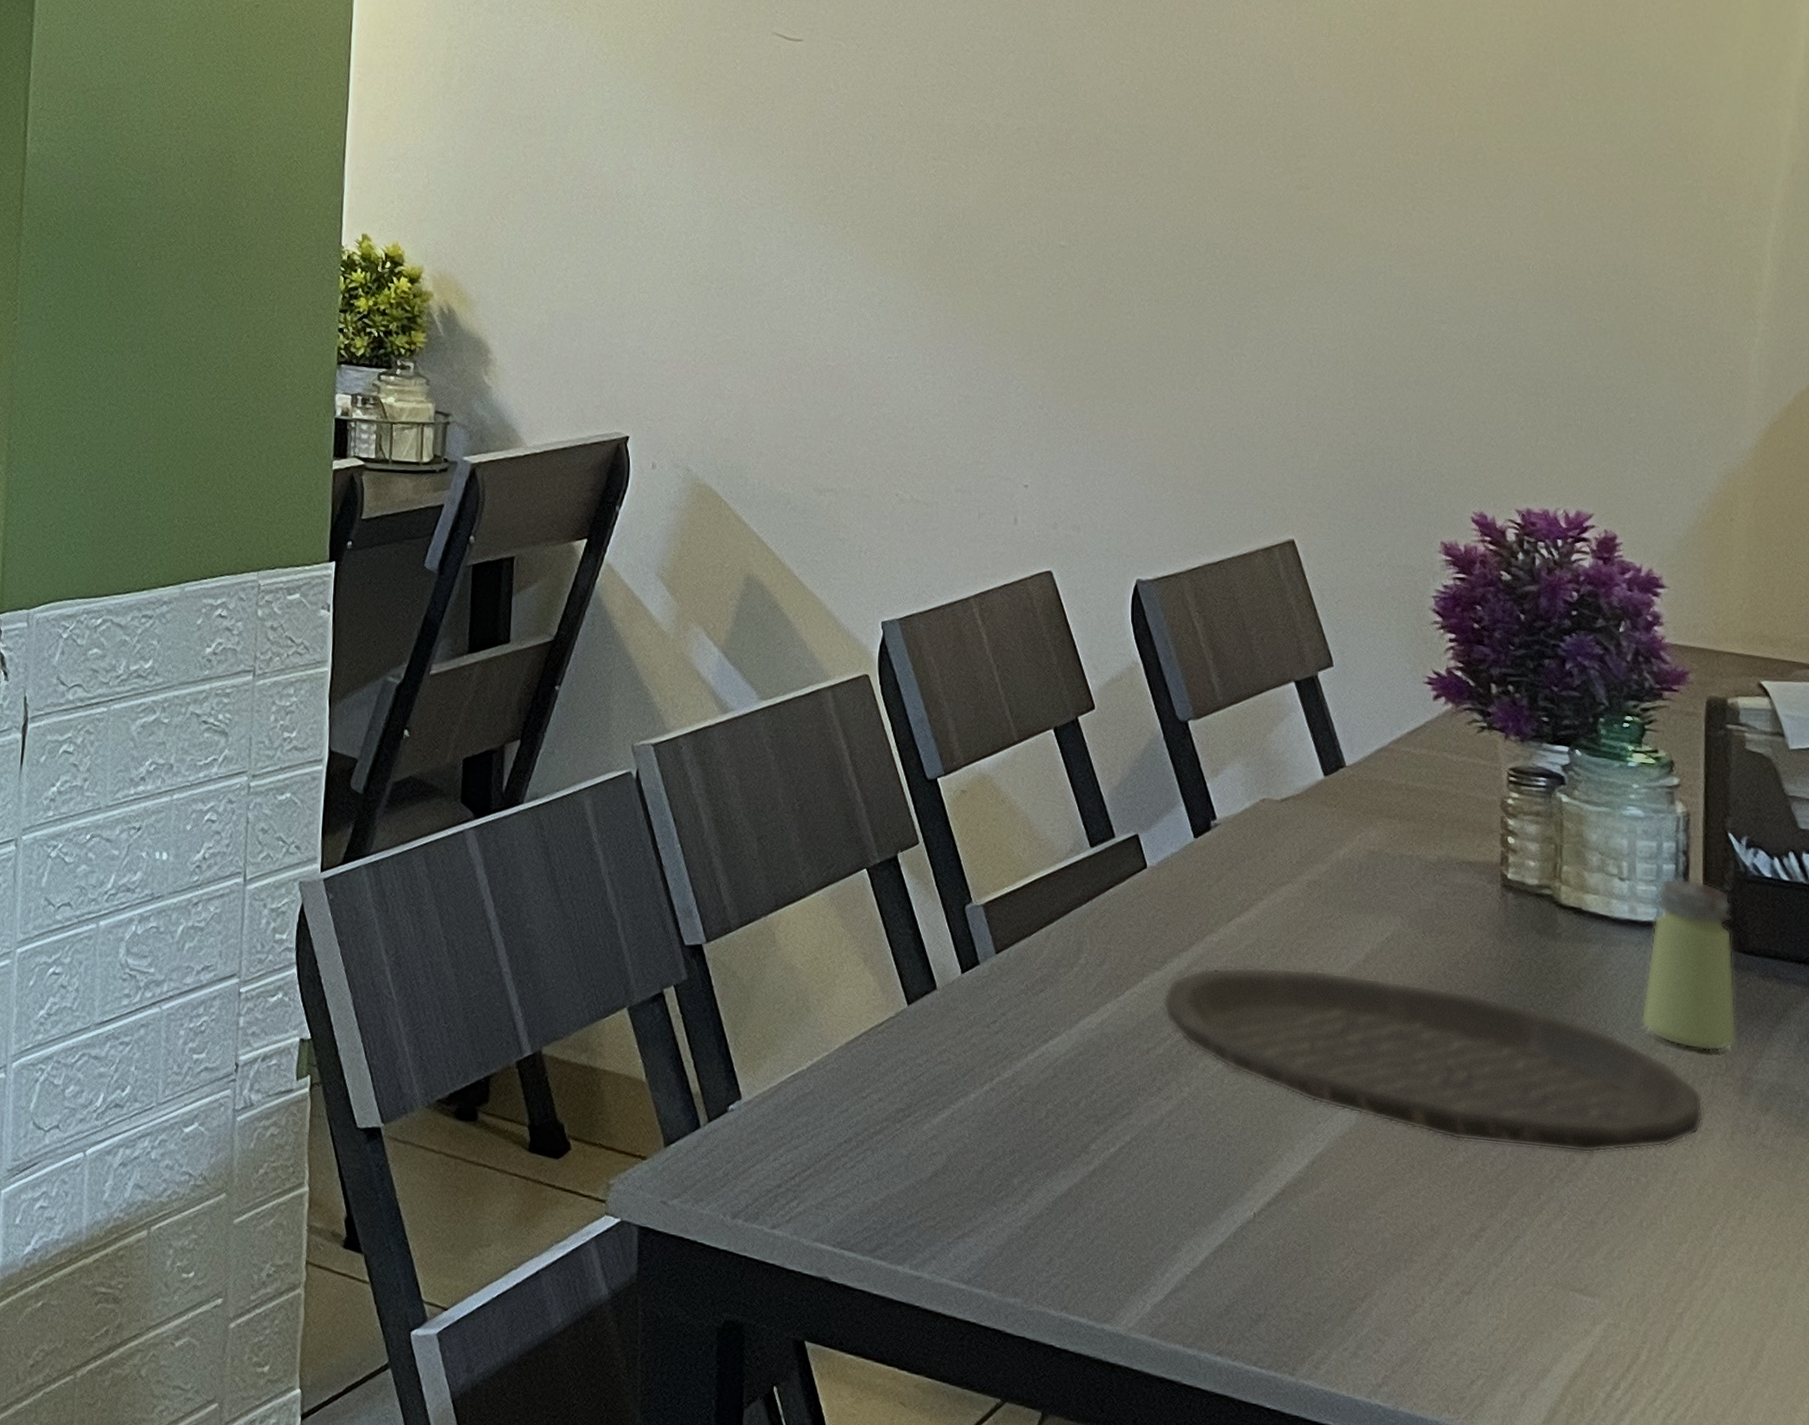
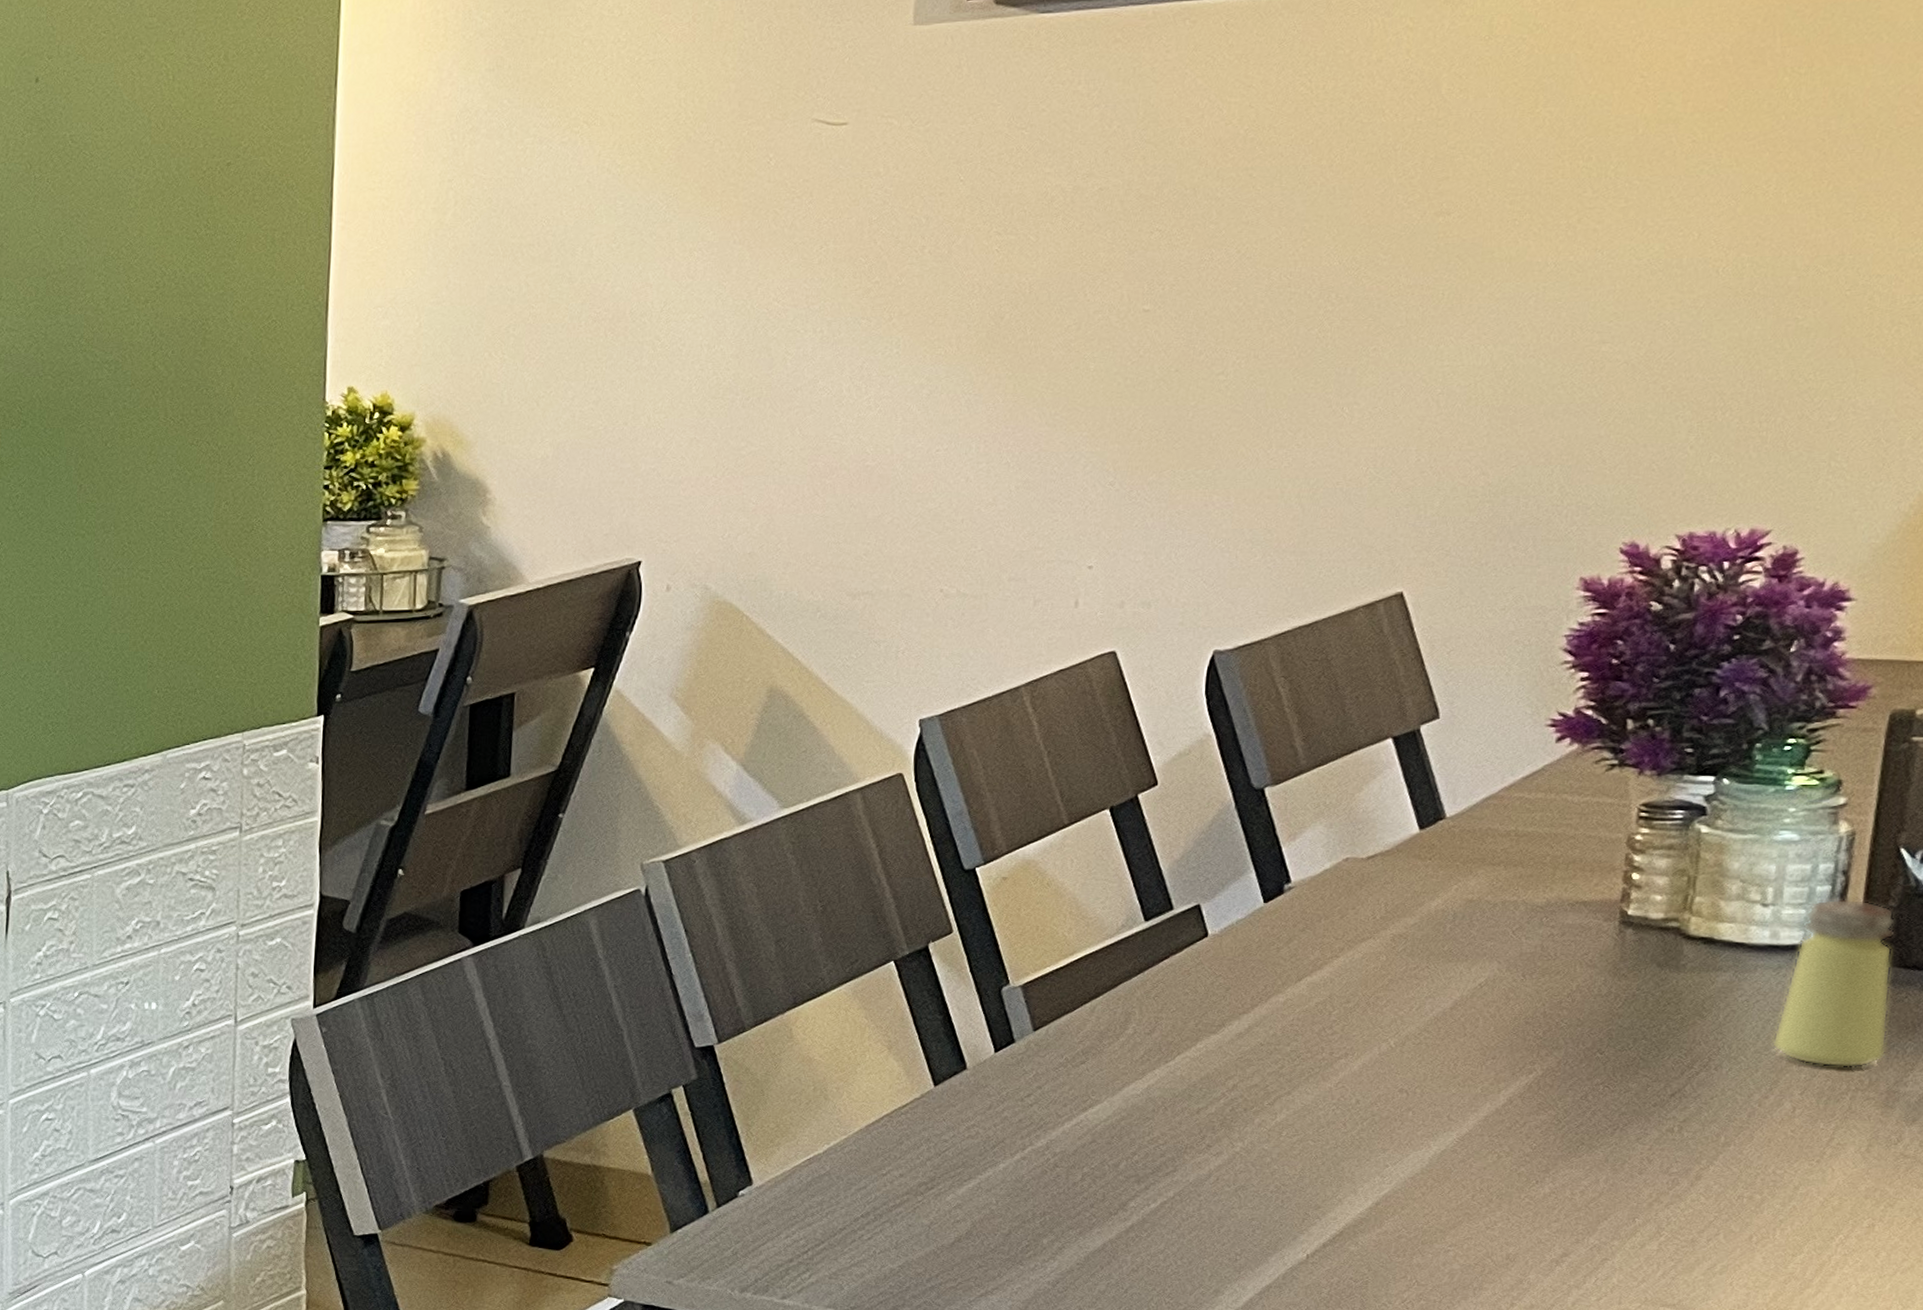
plate: present [1163,966,1704,1154] -> none [1218,1020,1837,1176]

